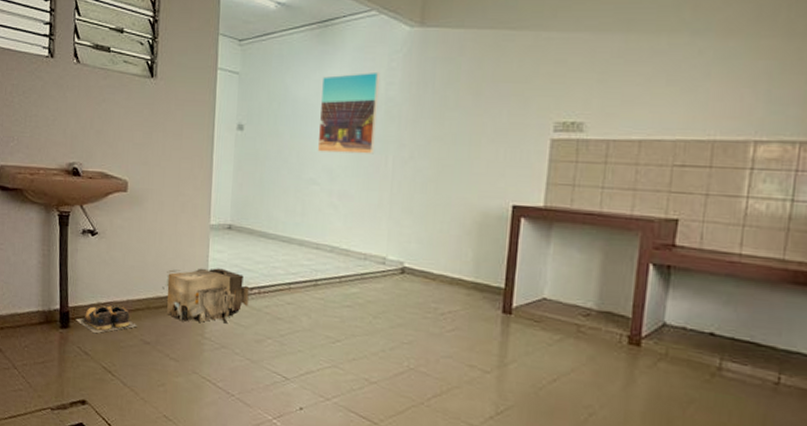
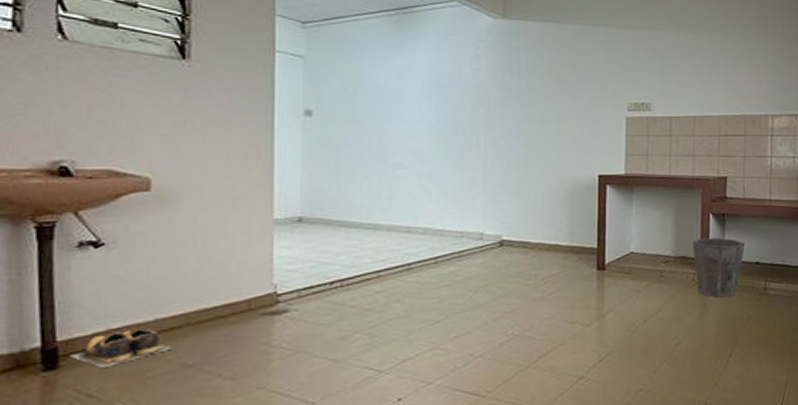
cardboard box: present [162,268,250,324] -> none [208,266,329,332]
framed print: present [317,71,381,154] -> none [402,58,466,136]
waste bin: none [622,292,695,371] -> present [692,237,745,298]

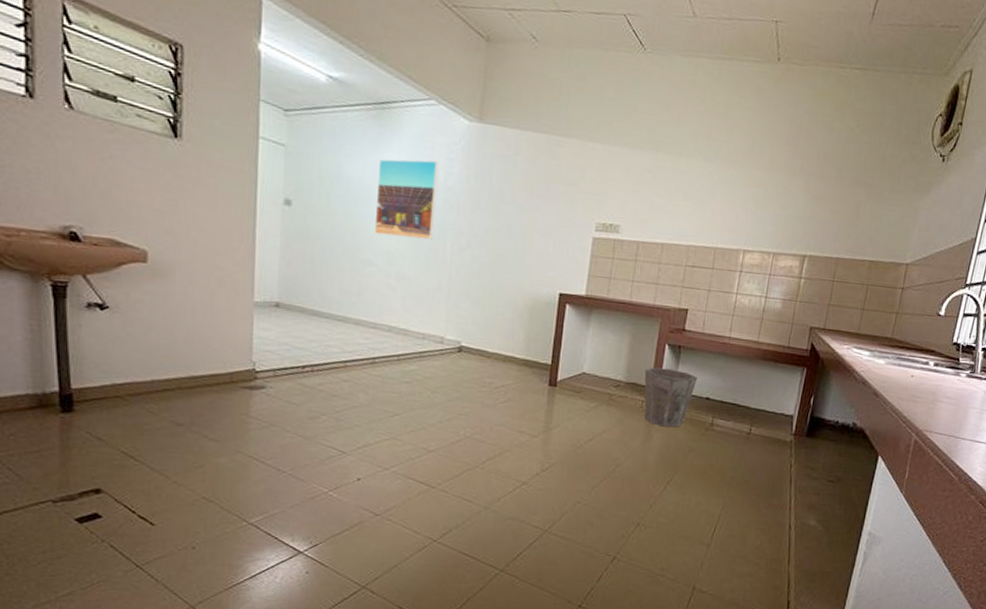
shoes: present [69,327,172,369] -> none [82,385,166,417]
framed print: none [402,58,466,136] -> present [374,159,440,240]

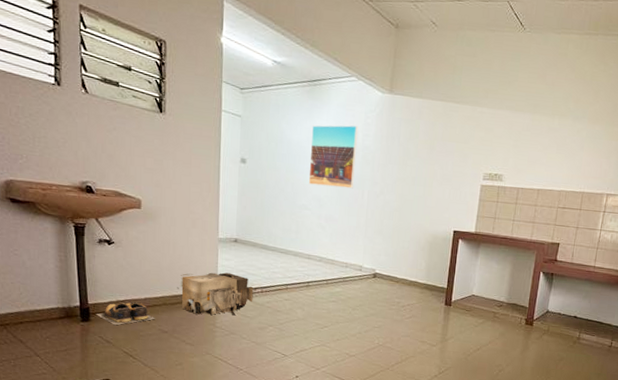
shoes: none [82,385,166,417] -> present [96,301,155,326]
cardboard box: none [196,346,301,402] -> present [177,272,254,316]
waste bin: present [644,367,697,428] -> none [522,291,567,341]

